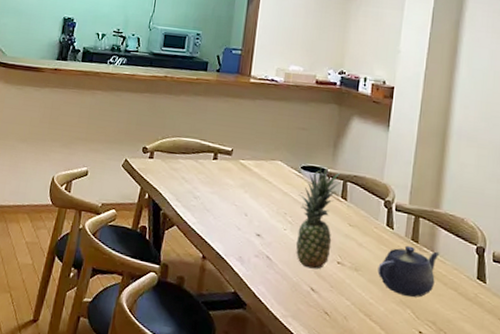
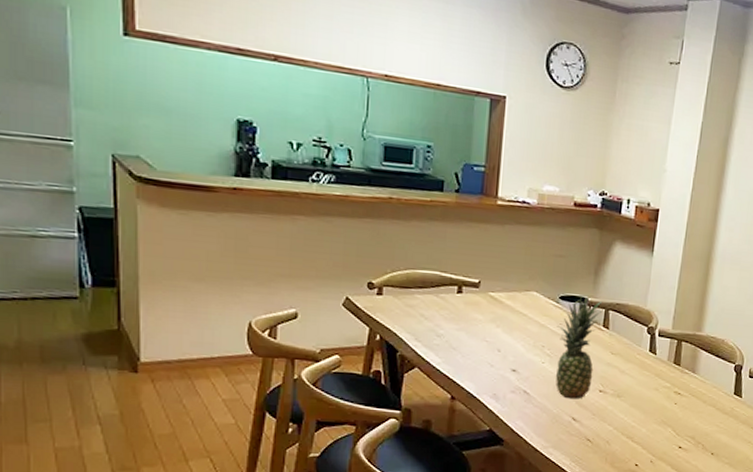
teapot: present [377,245,440,298] -> none [640,369,701,416]

